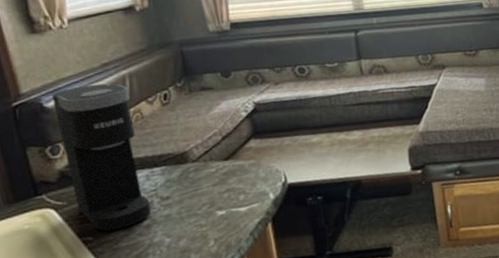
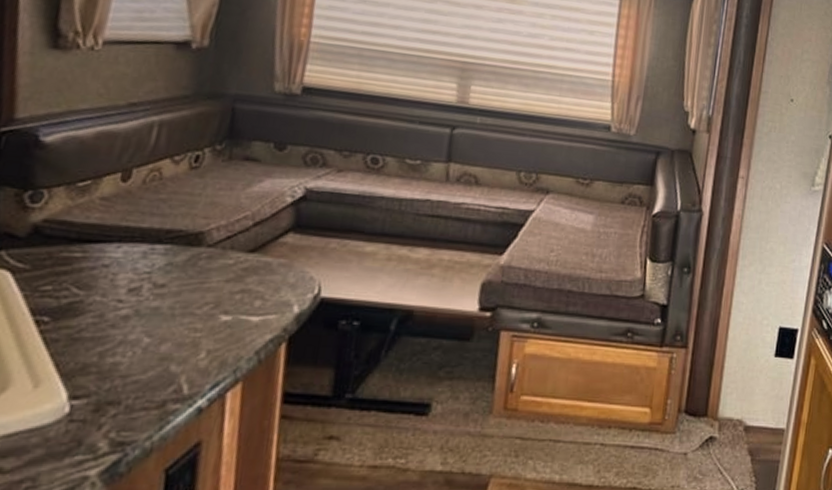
coffee maker: present [51,83,151,231] -> none [42,123,154,314]

